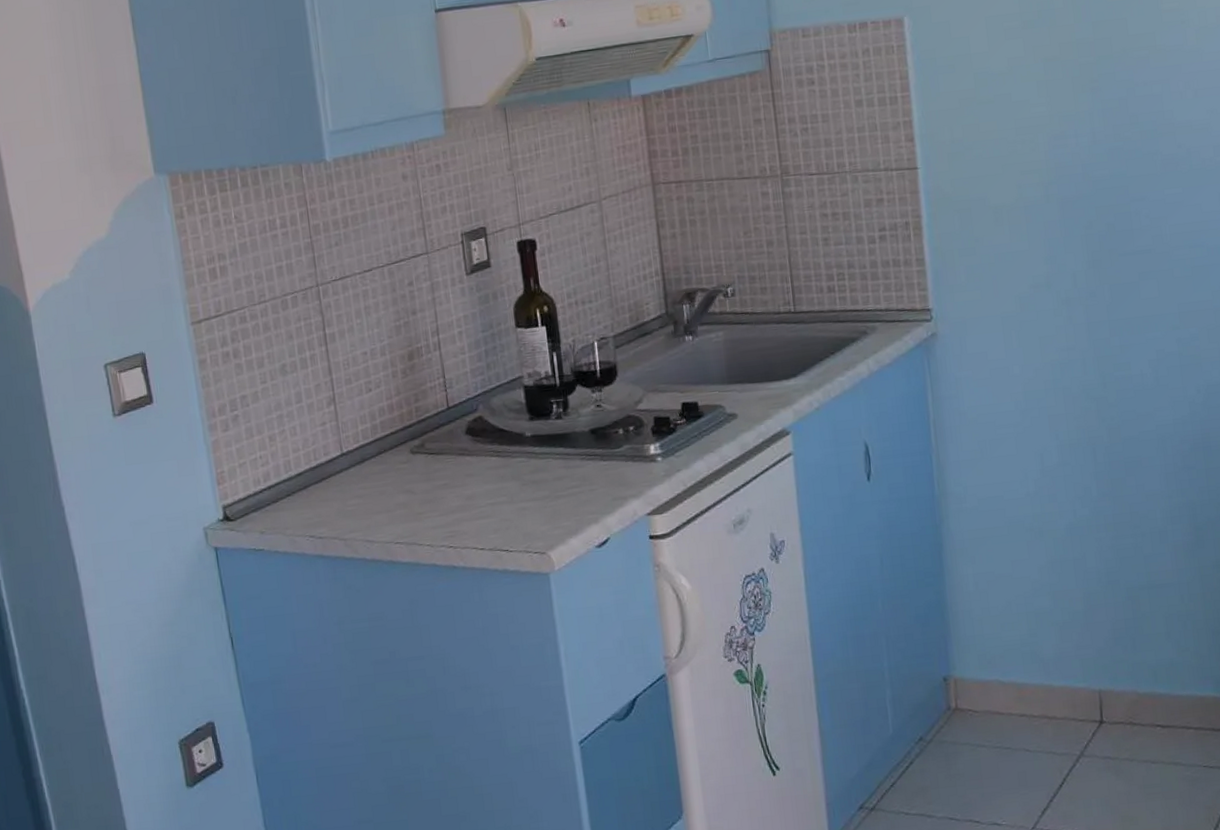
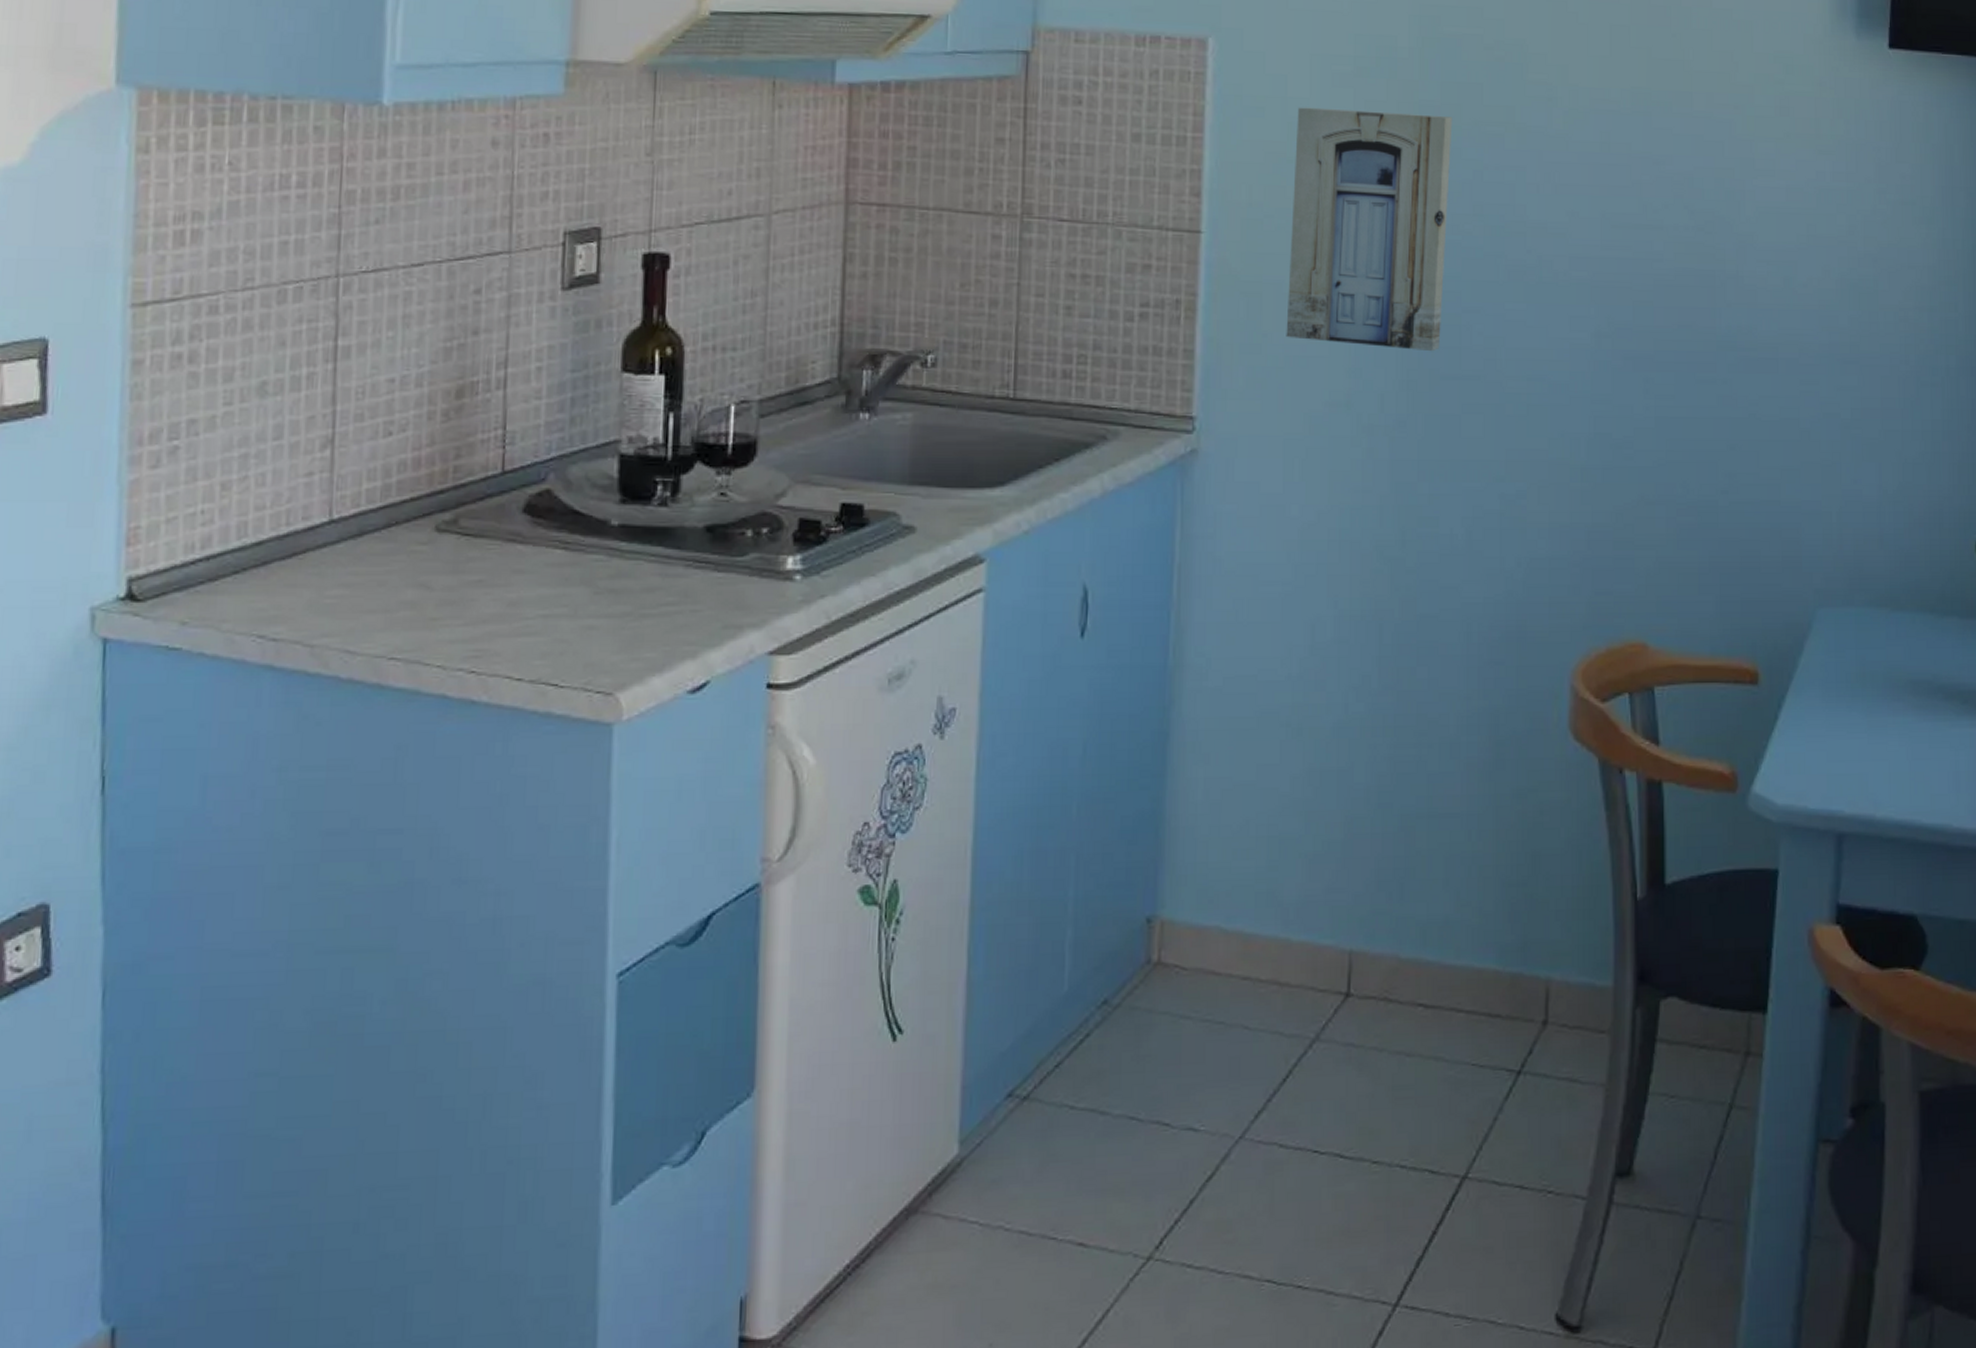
wall art: none [981,49,1116,240] -> present [1286,107,1453,352]

